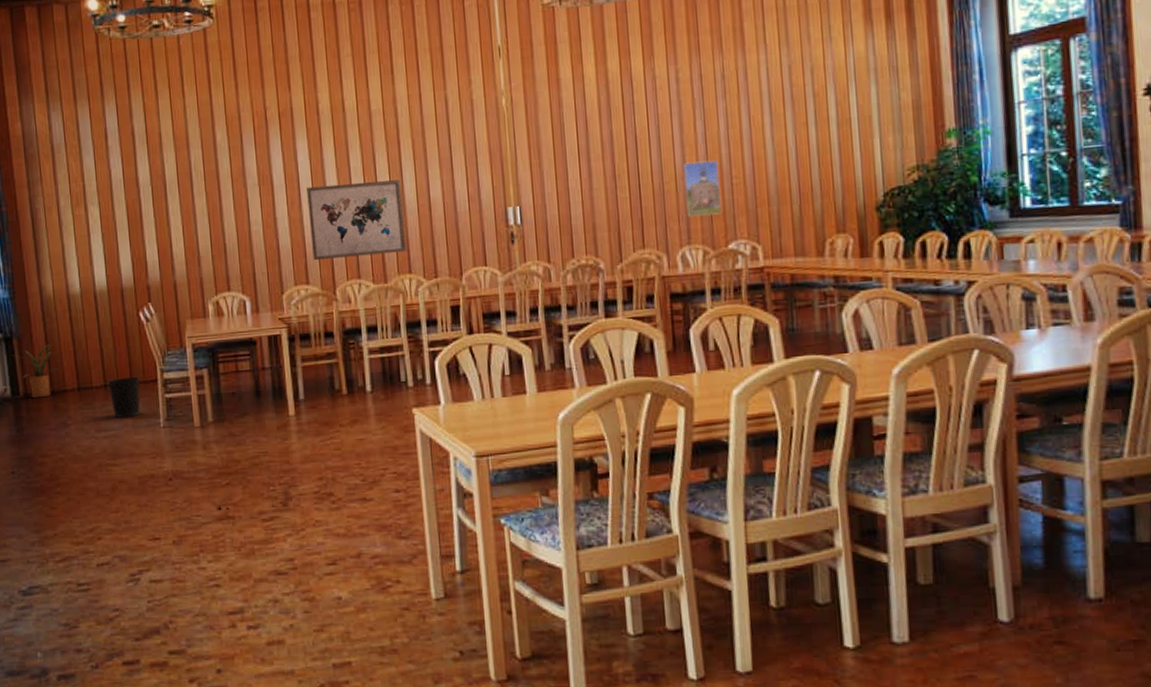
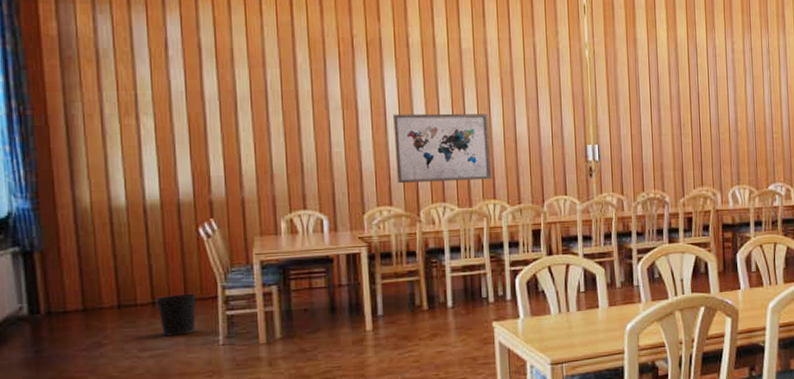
house plant: present [12,343,60,398] -> none [32,258,96,317]
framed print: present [683,160,723,217] -> none [735,117,765,163]

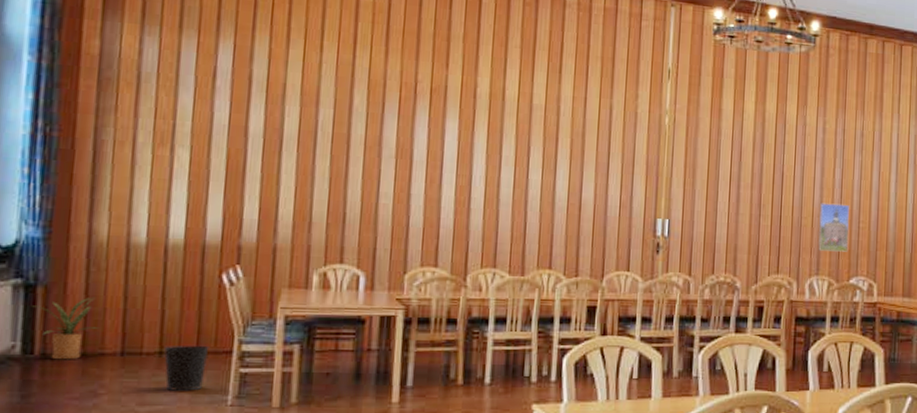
house plant: none [32,258,96,317] -> present [32,297,100,360]
wall art: present [393,113,492,183] -> none [446,168,553,248]
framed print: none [735,117,765,163] -> present [818,203,849,253]

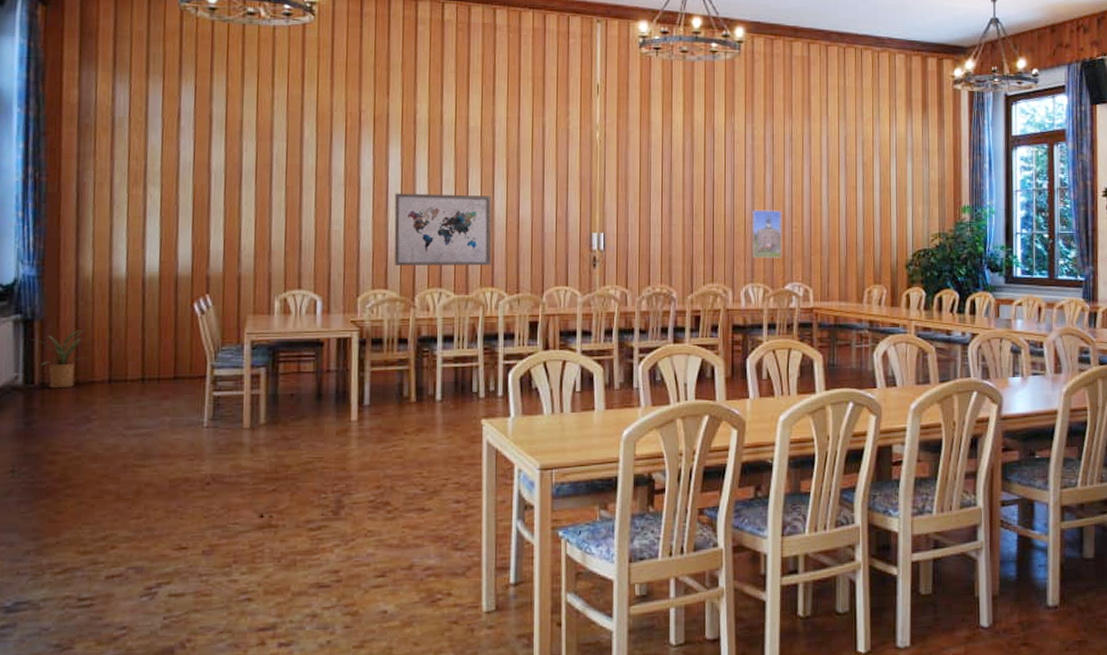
wastebasket: present [164,345,210,391] -> none [146,371,186,415]
wall art: none [446,168,553,248] -> present [394,193,492,266]

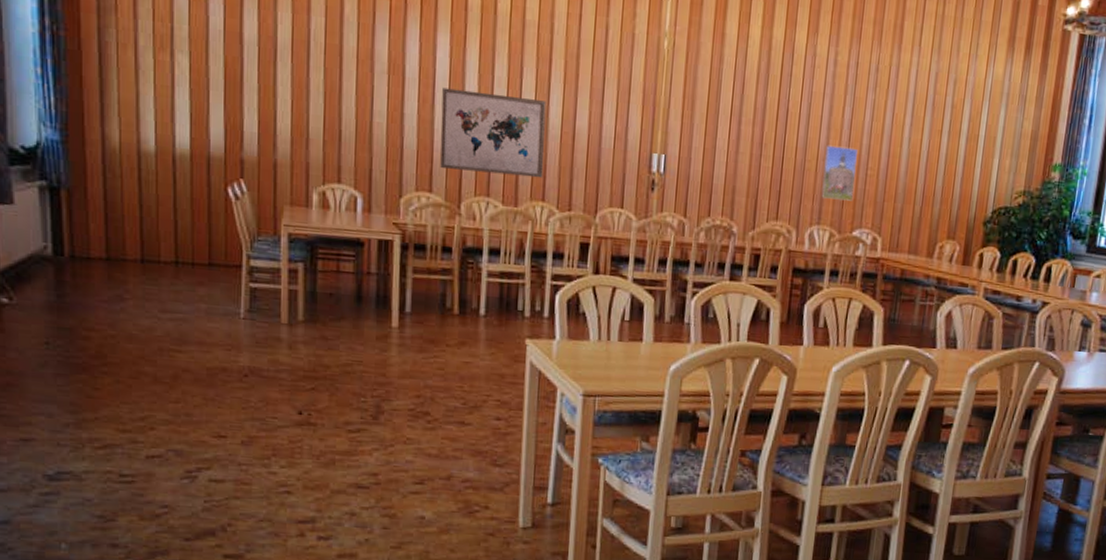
house plant: present [31,329,90,389] -> none [58,203,121,264]

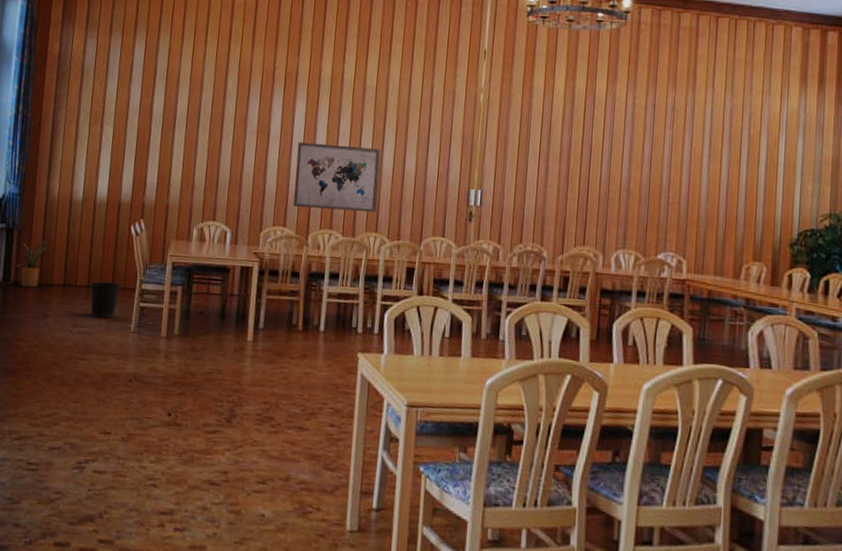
house plant: none [58,203,121,264] -> present [10,240,51,288]
wastebasket: none [180,256,221,302] -> present [90,281,120,318]
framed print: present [821,145,858,201] -> none [625,177,658,227]

